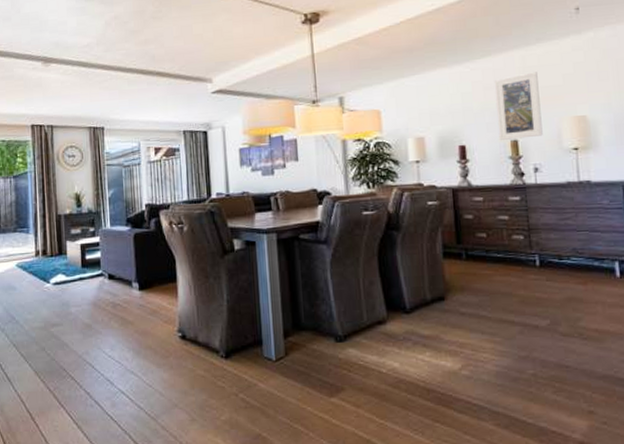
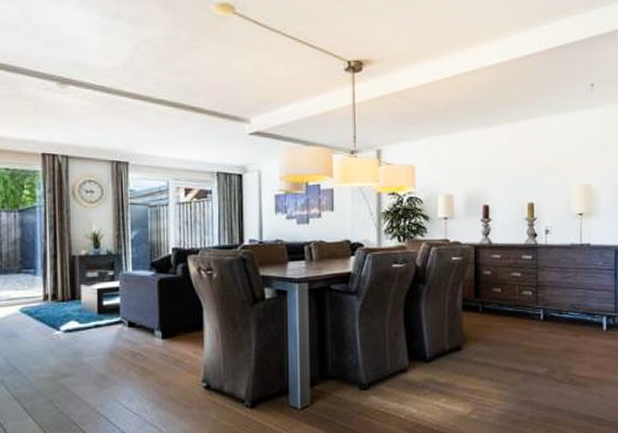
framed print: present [495,72,543,140] -> none [518,140,555,202]

